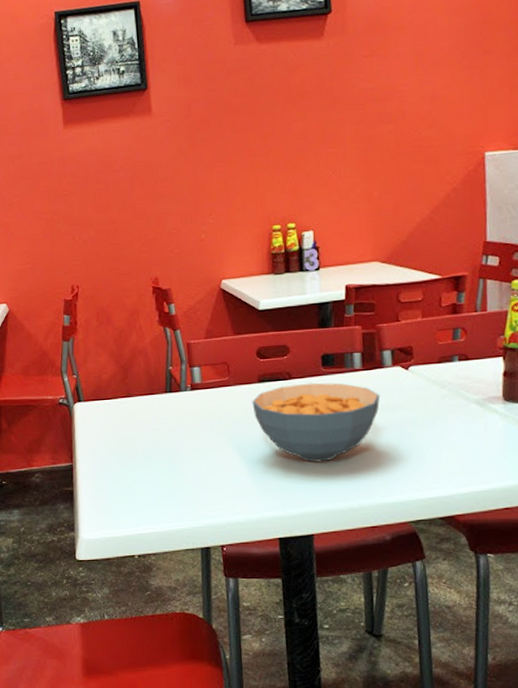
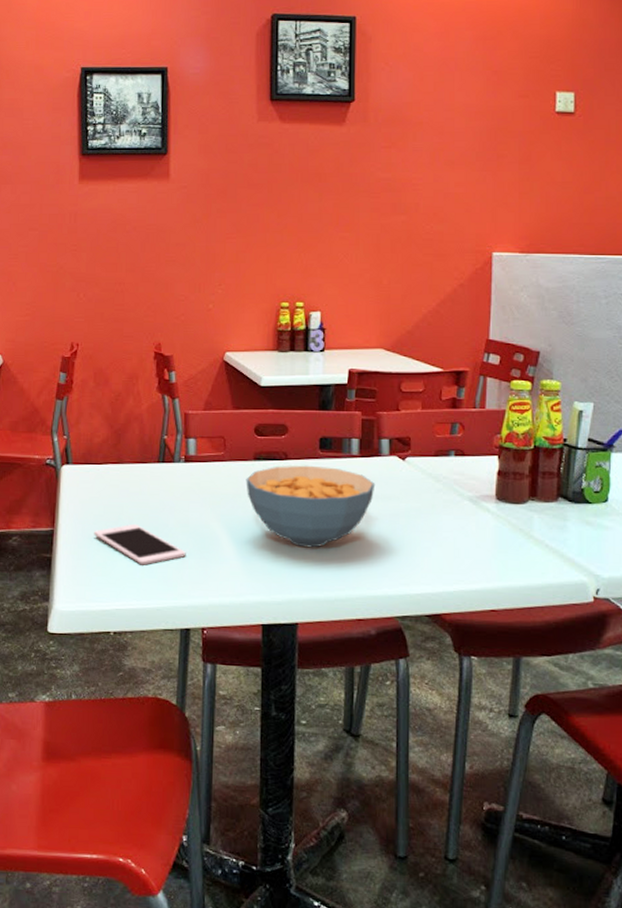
cell phone: none [111,452,200,491] -> present [94,523,186,565]

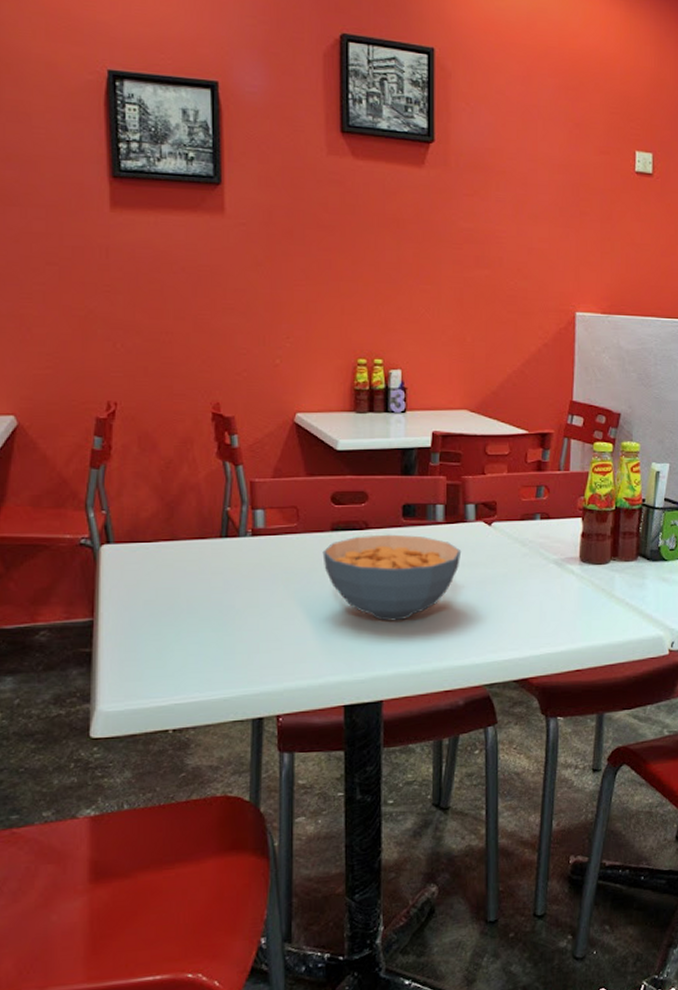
cell phone: present [94,523,186,565] -> none [144,607,256,653]

